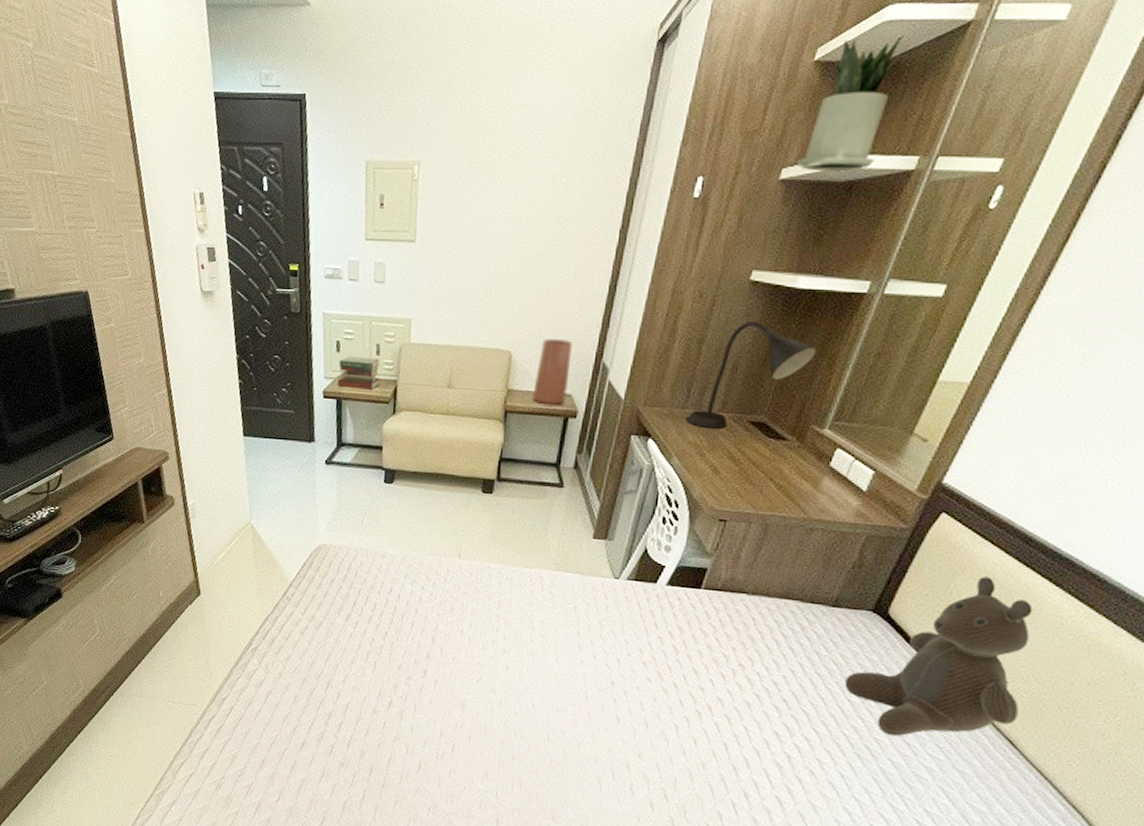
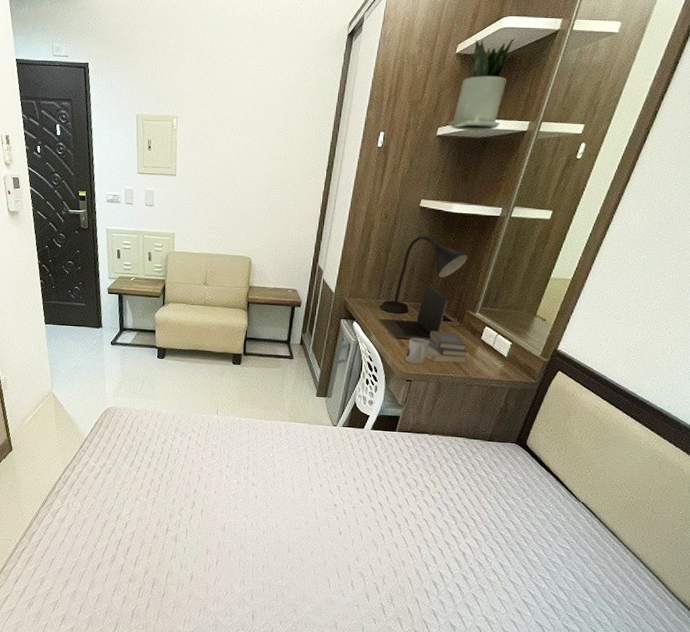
books: present [337,355,381,390] -> none [118,261,153,287]
vase: present [532,339,573,405] -> none [268,248,296,297]
laptop computer: none [683,388,785,467] -> present [378,284,448,341]
mug: none [718,461,756,499] -> present [405,337,430,365]
books: none [748,453,810,498] -> present [426,331,468,363]
stuffed animal: present [844,576,1033,737] -> none [499,416,622,534]

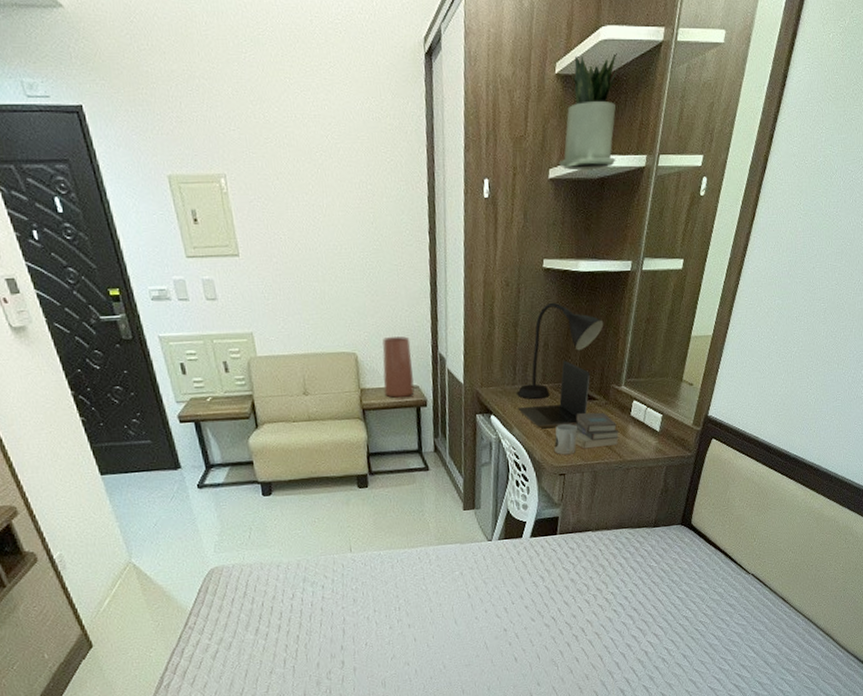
vase: none [268,248,296,297] -> present [382,336,414,398]

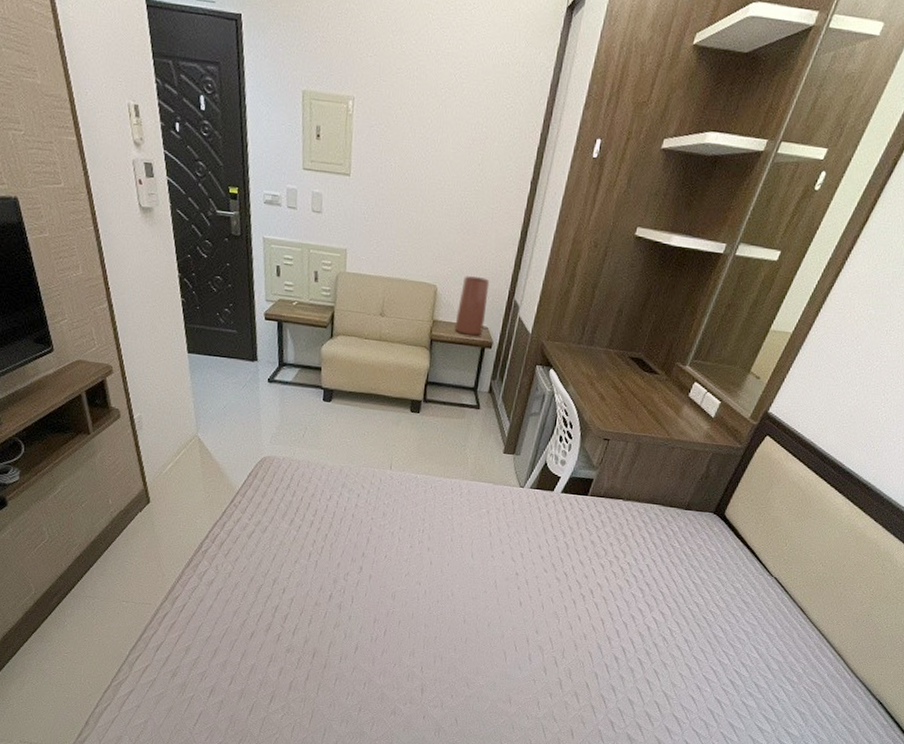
desk lamp: present [516,302,604,399] -> none [579,270,684,363]
laptop computer: present [517,360,590,429] -> none [577,329,657,396]
mug: present [553,423,578,455] -> none [603,390,633,422]
planter: present [559,55,621,171] -> none [675,29,763,147]
books: present [574,412,620,449] -> none [627,384,674,422]

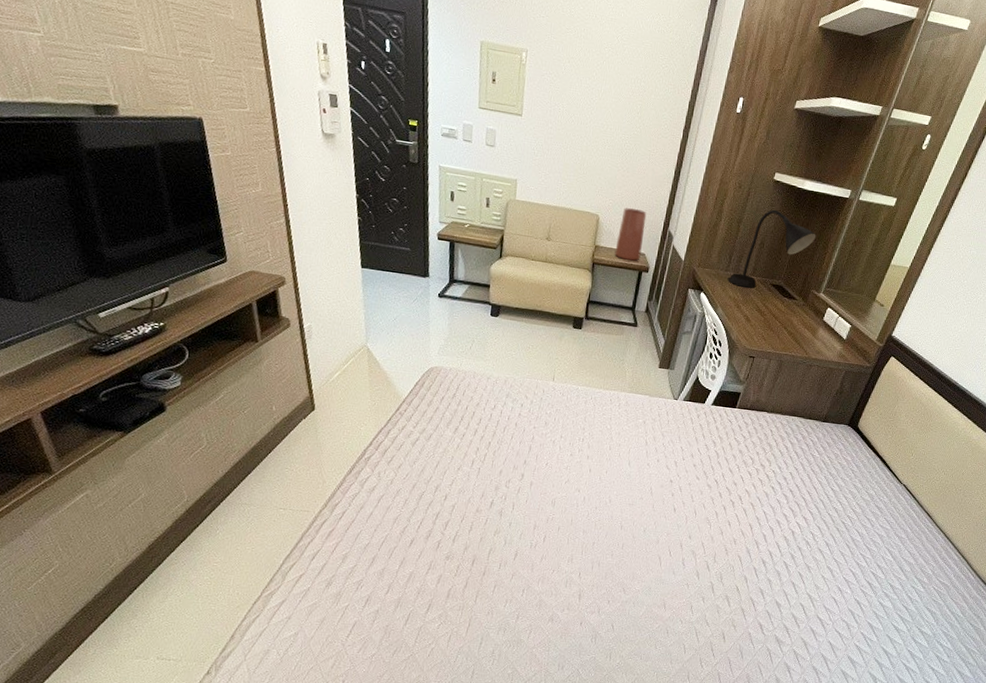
desk lamp: none [579,270,684,363] -> present [727,209,816,288]

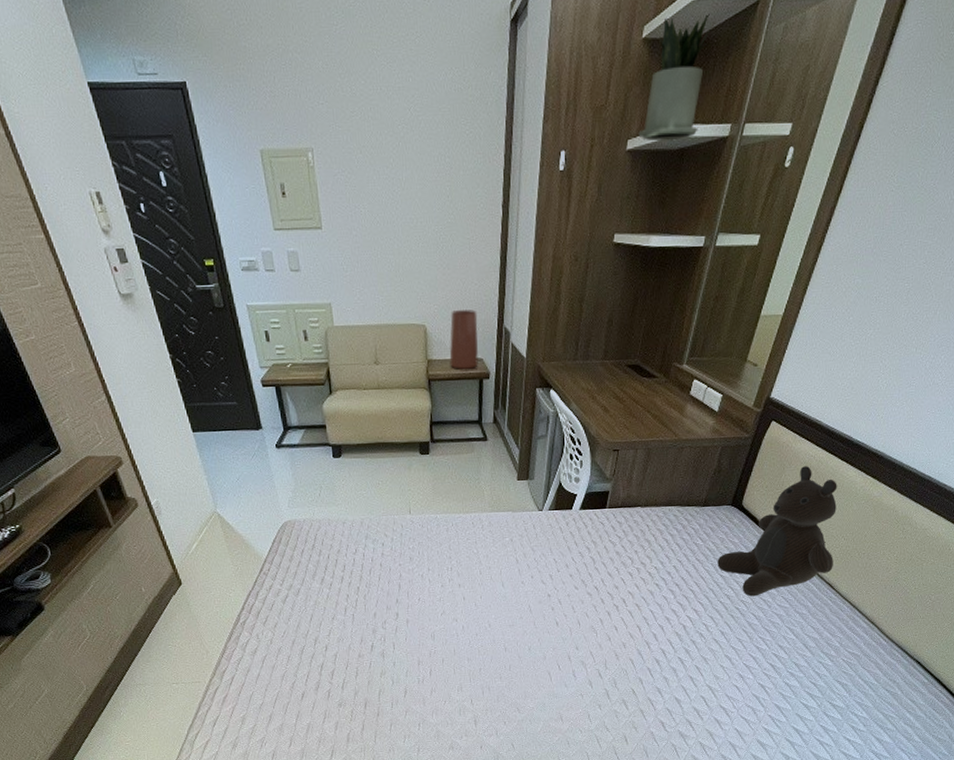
desk lamp: present [727,209,816,288] -> none [577,278,671,375]
planter: none [805,16,875,110] -> present [638,16,712,142]
stuffed animal: none [830,401,943,514] -> present [717,466,837,597]

